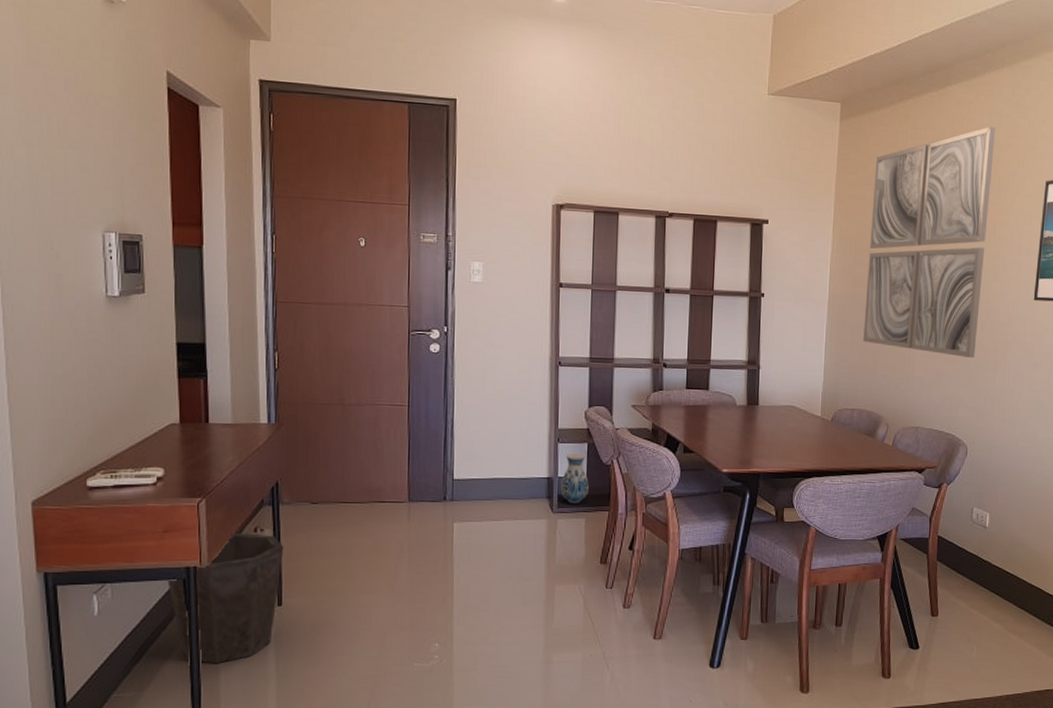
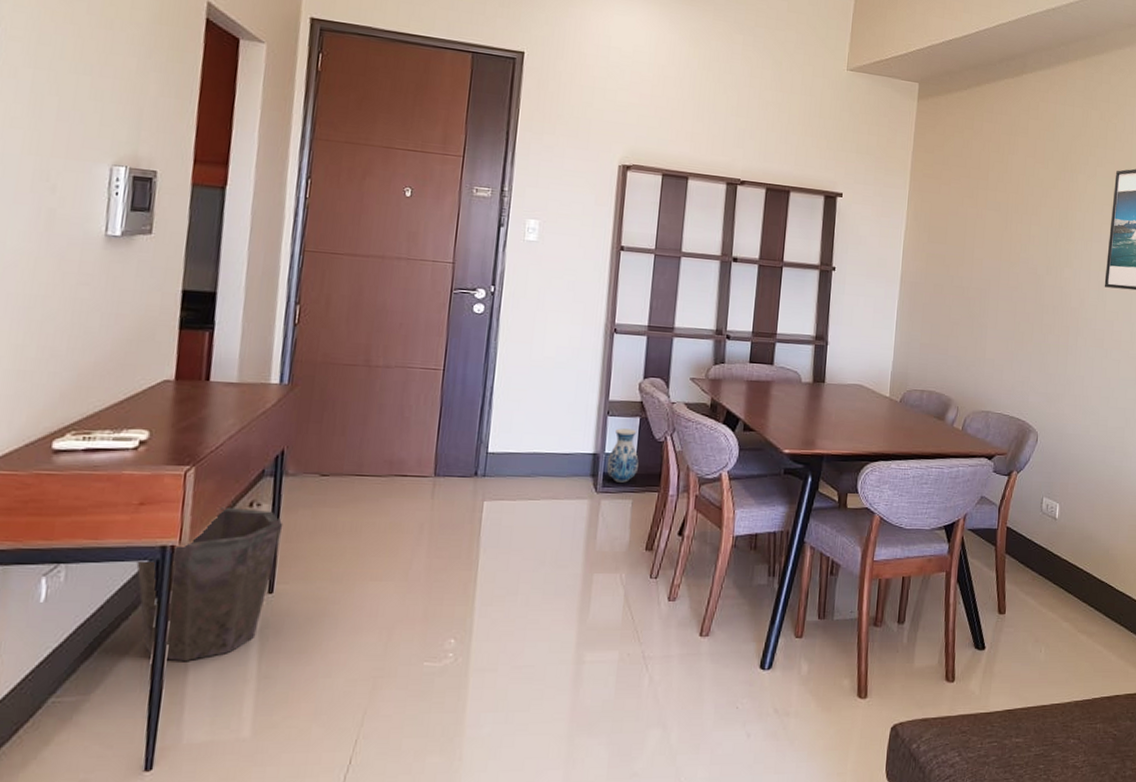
wall art: present [863,126,995,358] -> none [935,115,1068,342]

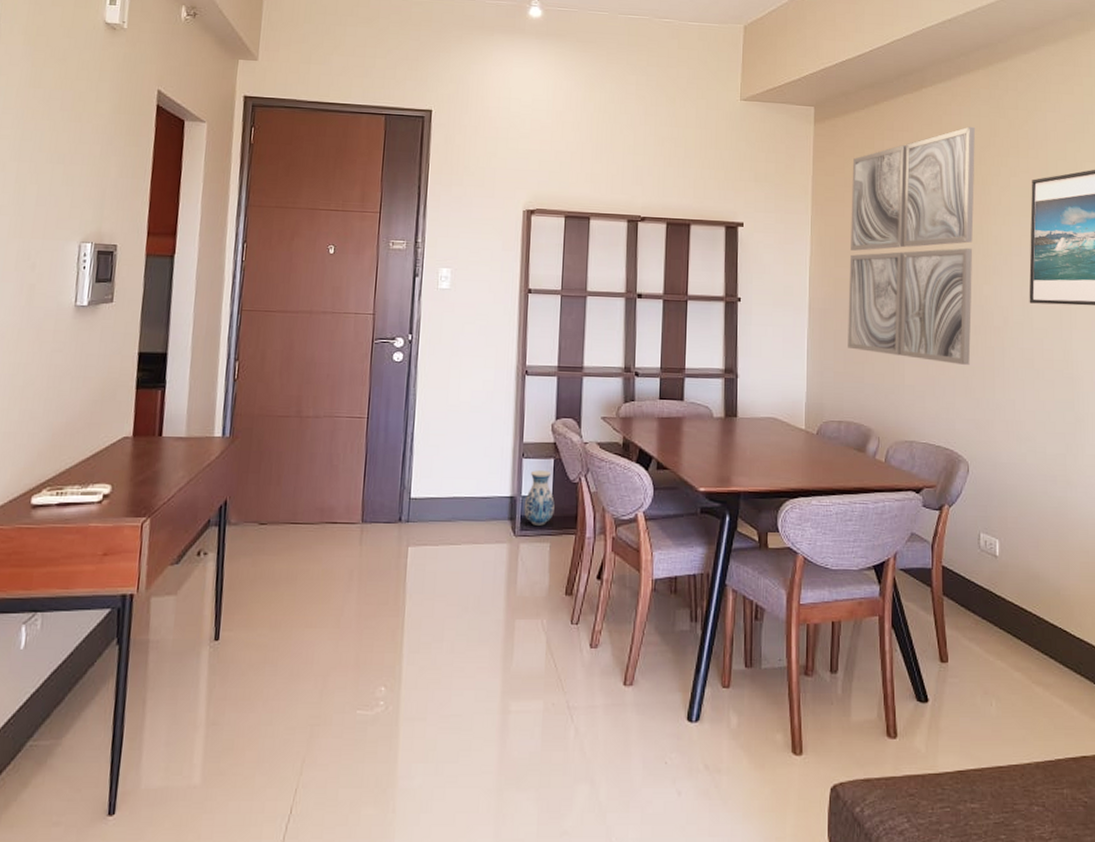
waste bin: present [136,508,284,662] -> none [101,557,227,708]
wall art: none [935,115,1068,342] -> present [848,126,975,365]

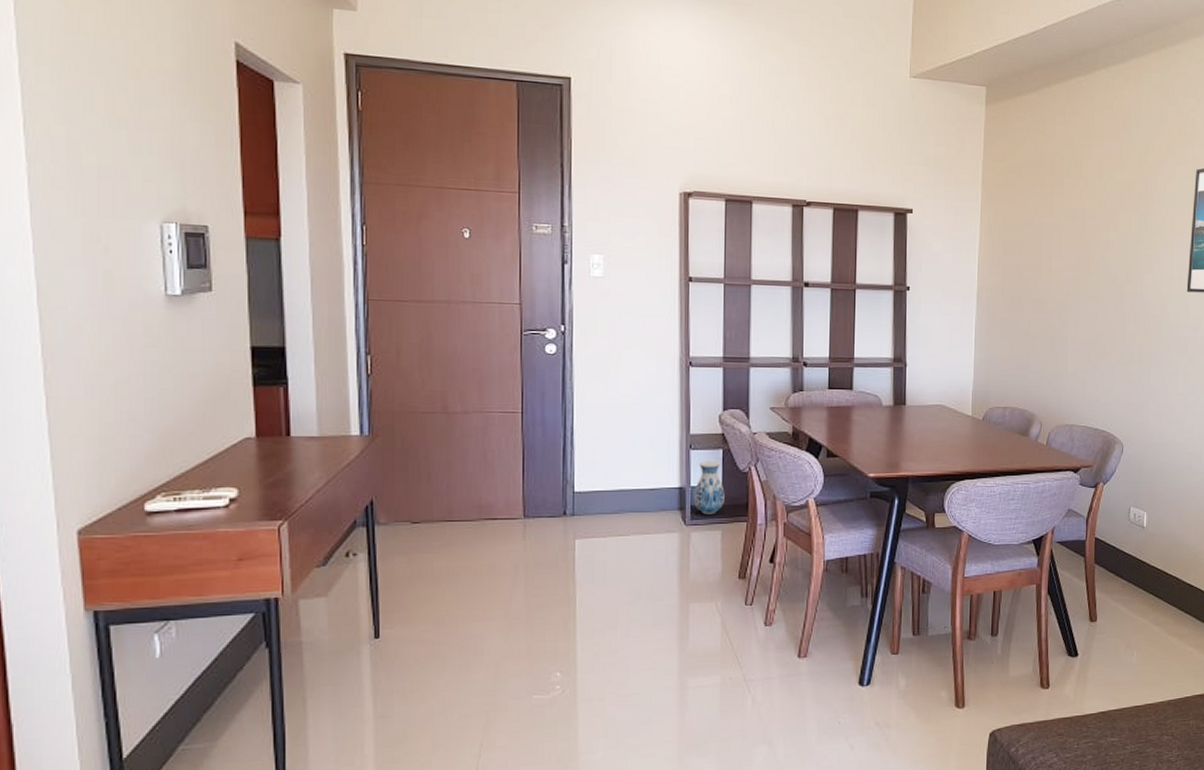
wall art: present [848,126,975,365] -> none [1014,112,1145,352]

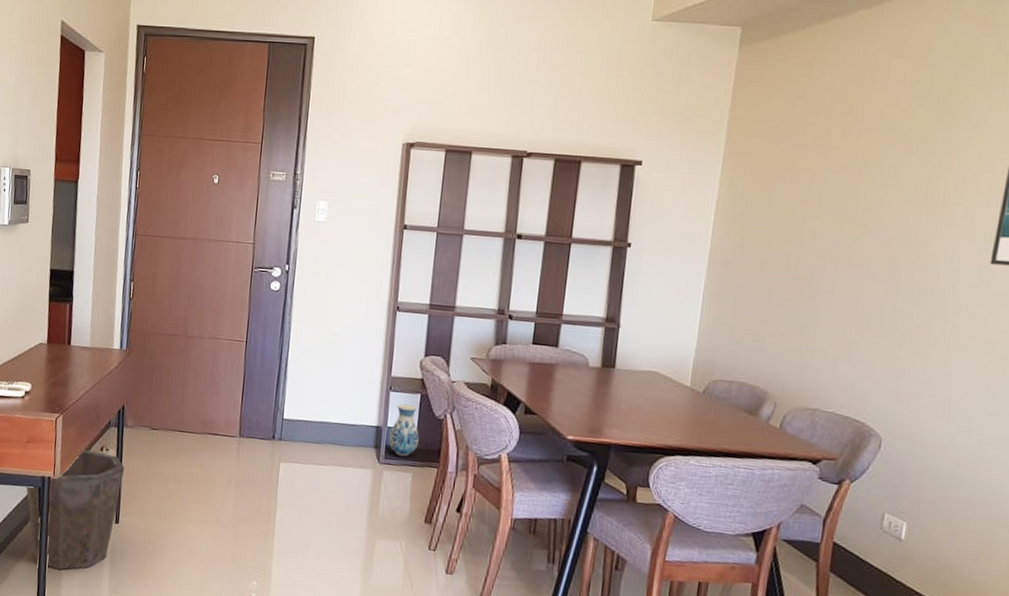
waste bin: none [244,559,381,707] -> present [26,450,125,570]

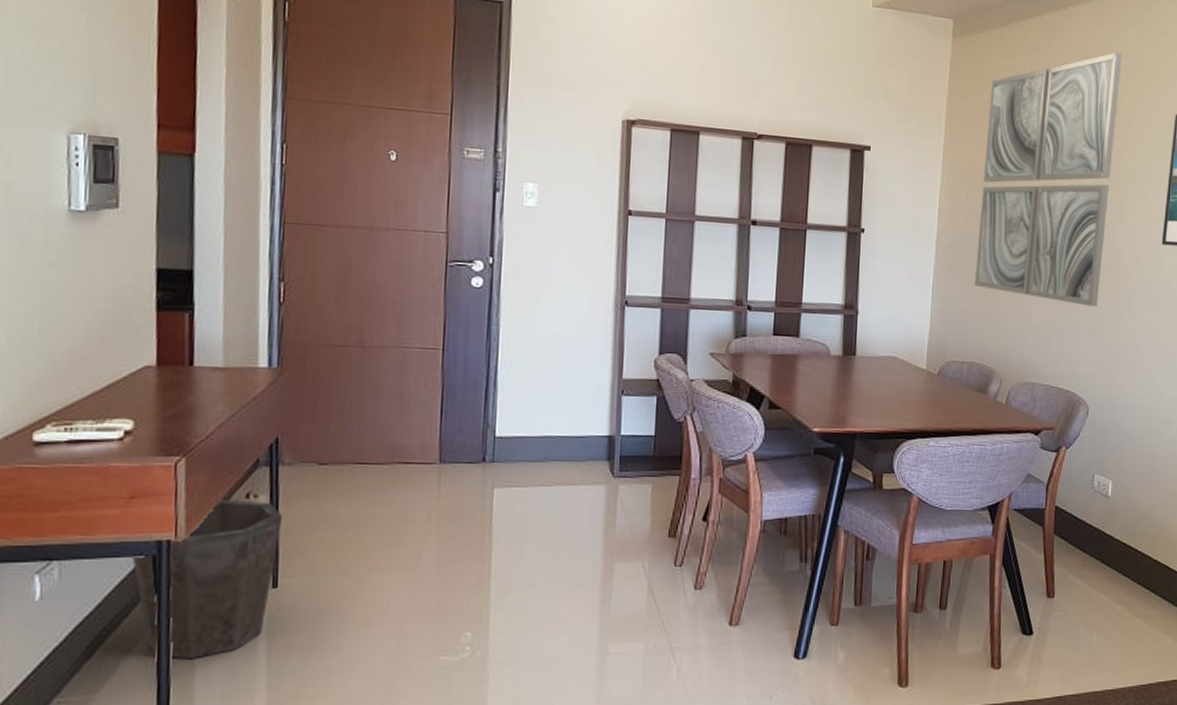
vase: present [388,403,419,457] -> none [623,408,657,466]
wall art: none [750,48,949,331] -> present [975,52,1122,307]

